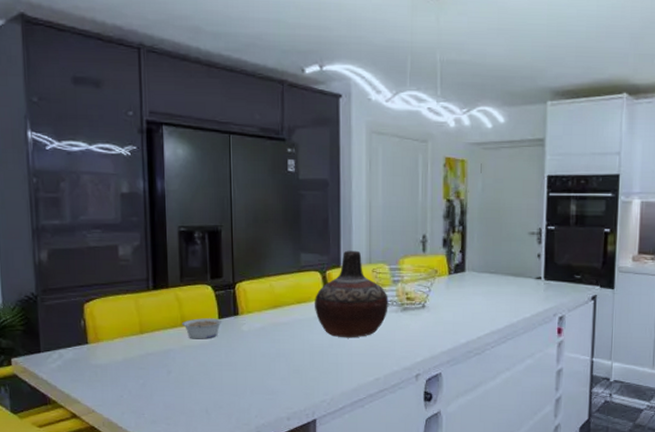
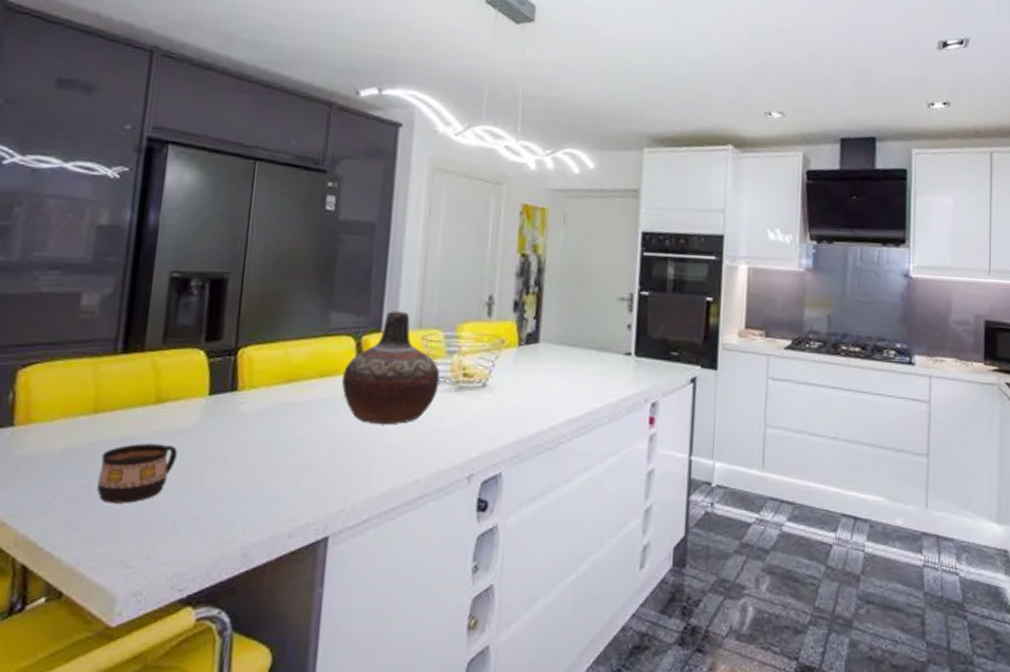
cup: none [150,354,203,397] -> present [97,443,178,503]
legume: present [182,318,223,339] -> none [156,393,214,423]

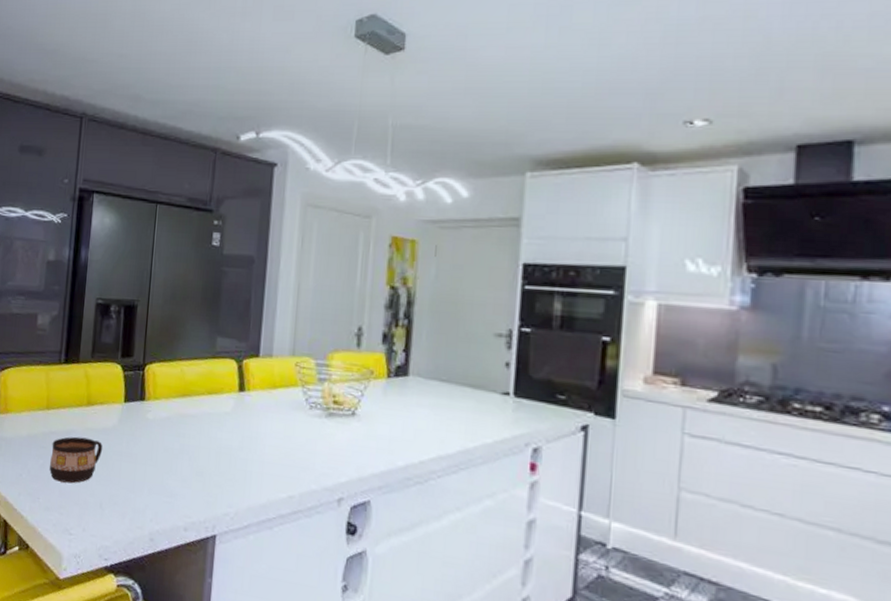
vase: present [342,311,440,425] -> none [226,338,312,443]

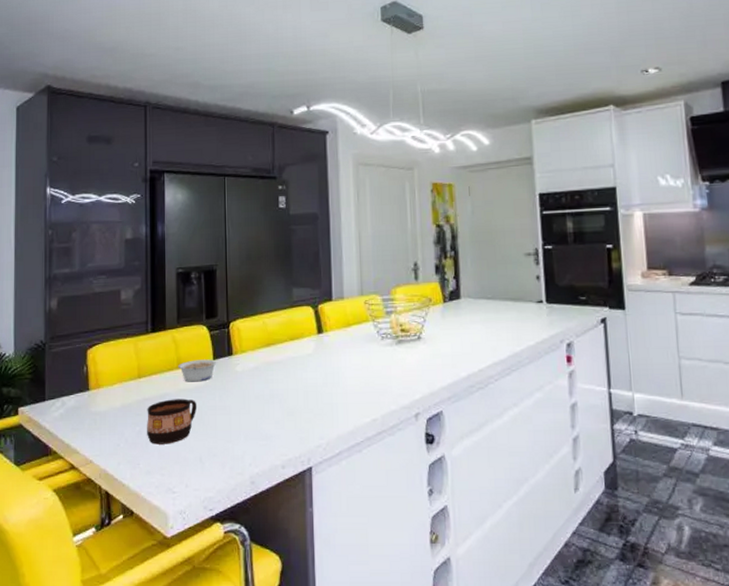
legume: none [87,399,128,424] -> present [178,359,217,382]

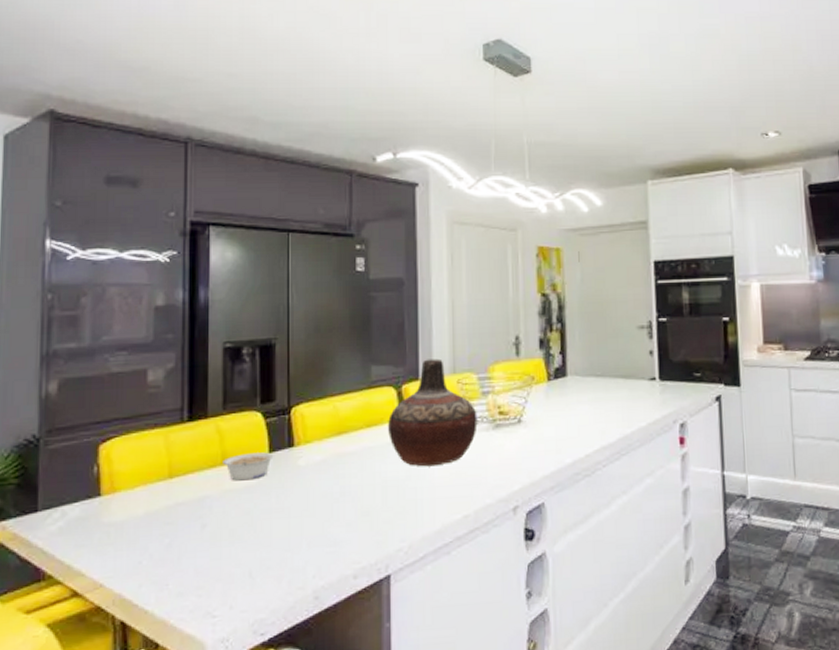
cup: present [147,399,198,445] -> none [179,501,247,559]
vase: none [307,282,383,376] -> present [388,358,478,467]

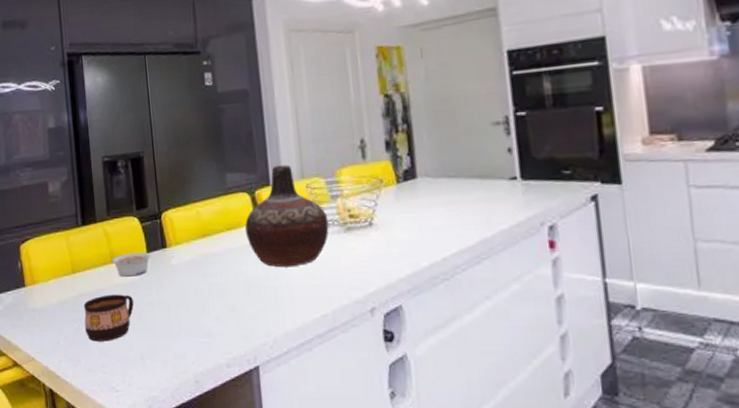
cup: none [179,501,247,559] -> present [83,294,134,342]

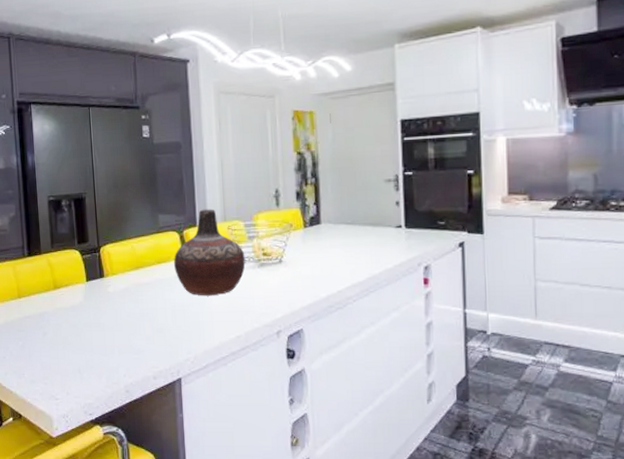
cup: present [83,294,134,342] -> none [28,317,74,357]
legume: present [111,252,151,277] -> none [54,281,90,302]

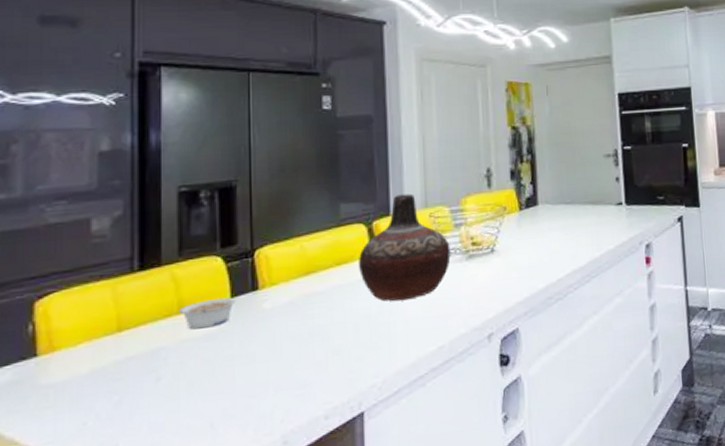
legume: none [54,281,90,302] -> present [179,297,236,330]

